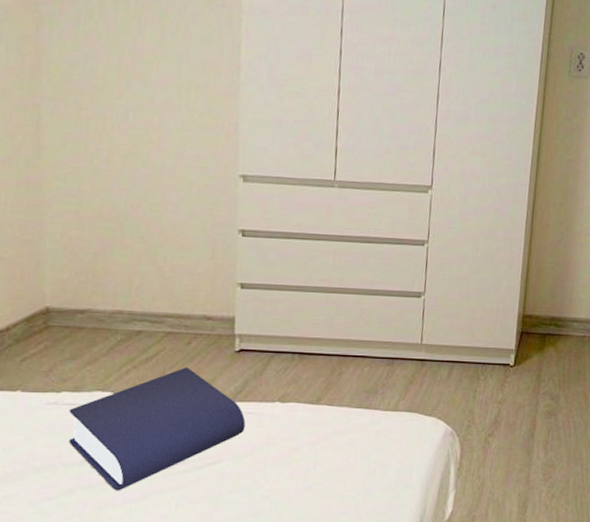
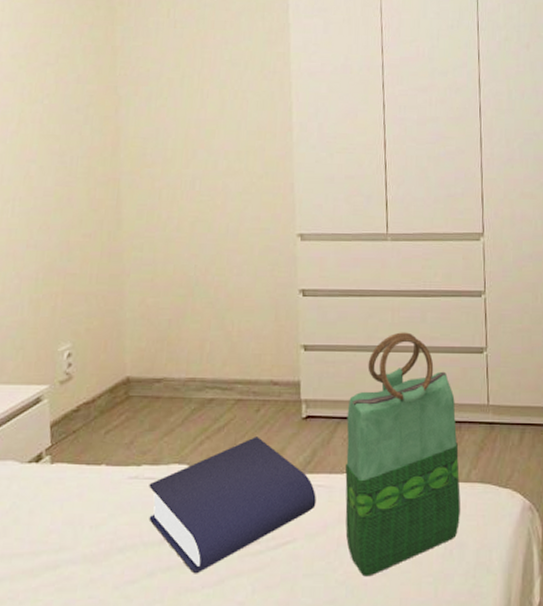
tote bag: none [273,275,390,492] -> present [344,332,461,577]

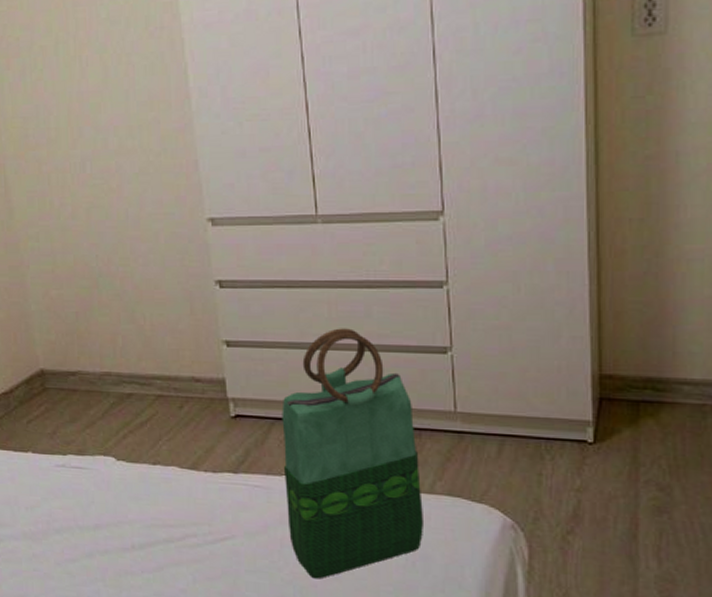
book: present [149,437,316,574] -> none [77,433,253,560]

